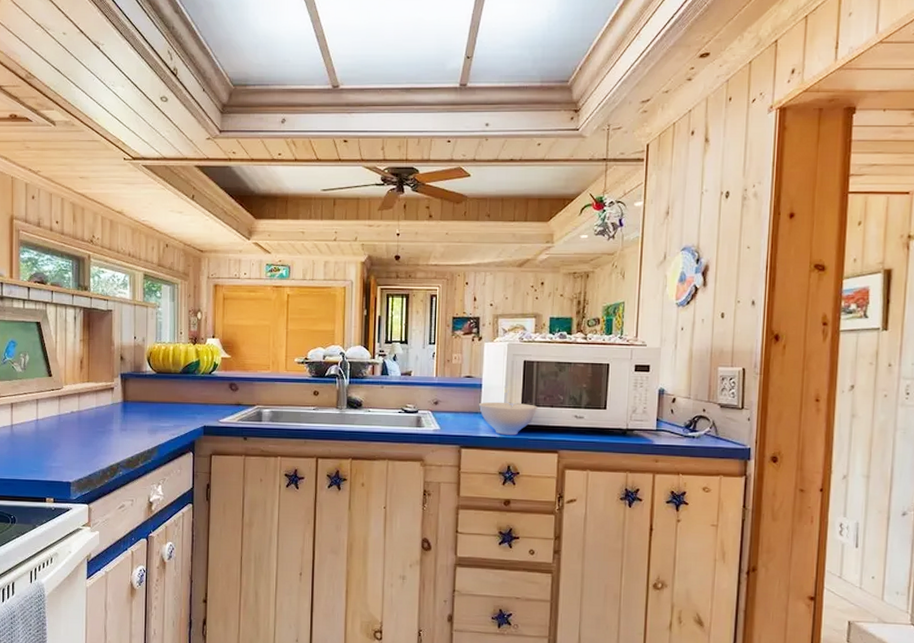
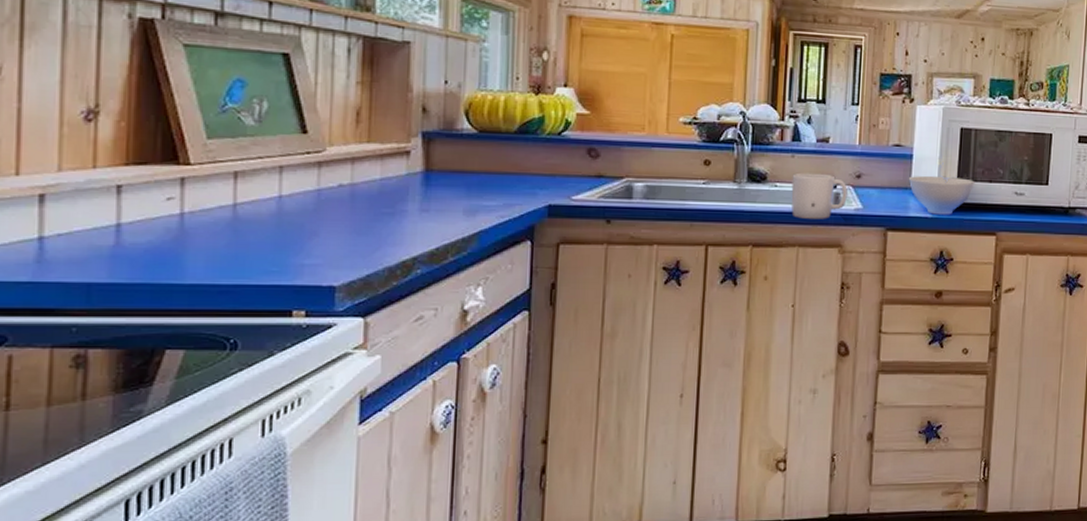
mug: none [381,400,427,438] -> present [791,173,848,219]

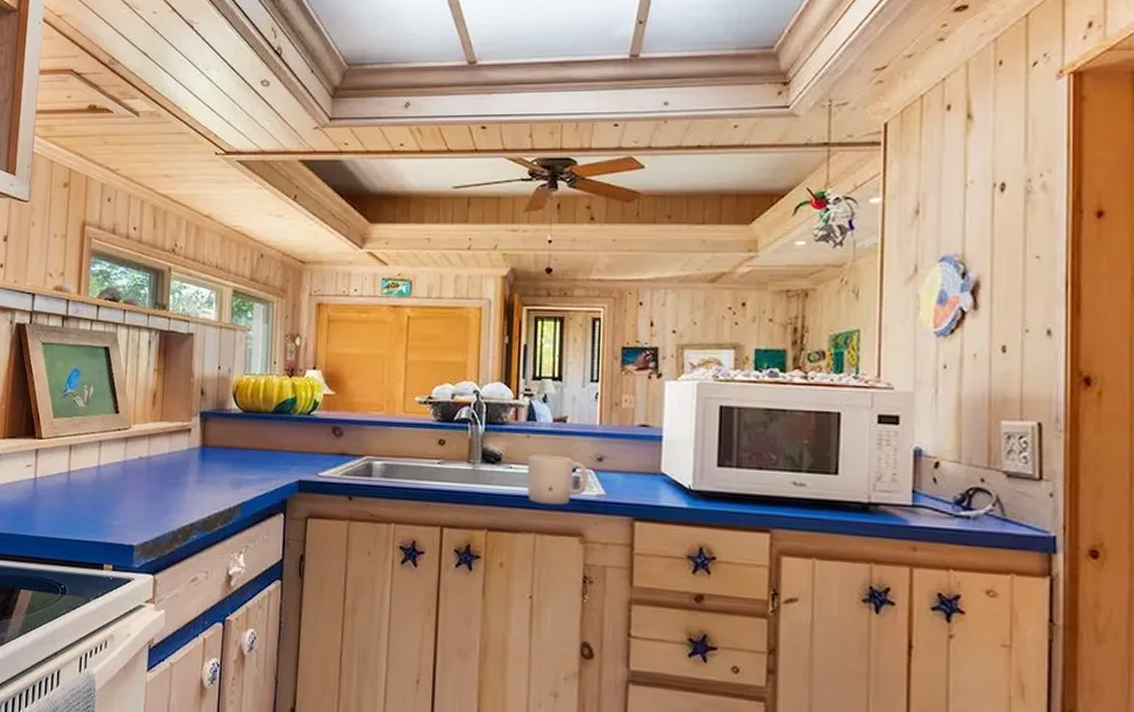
bowl: present [908,175,975,215] -> none [657,459,740,506]

